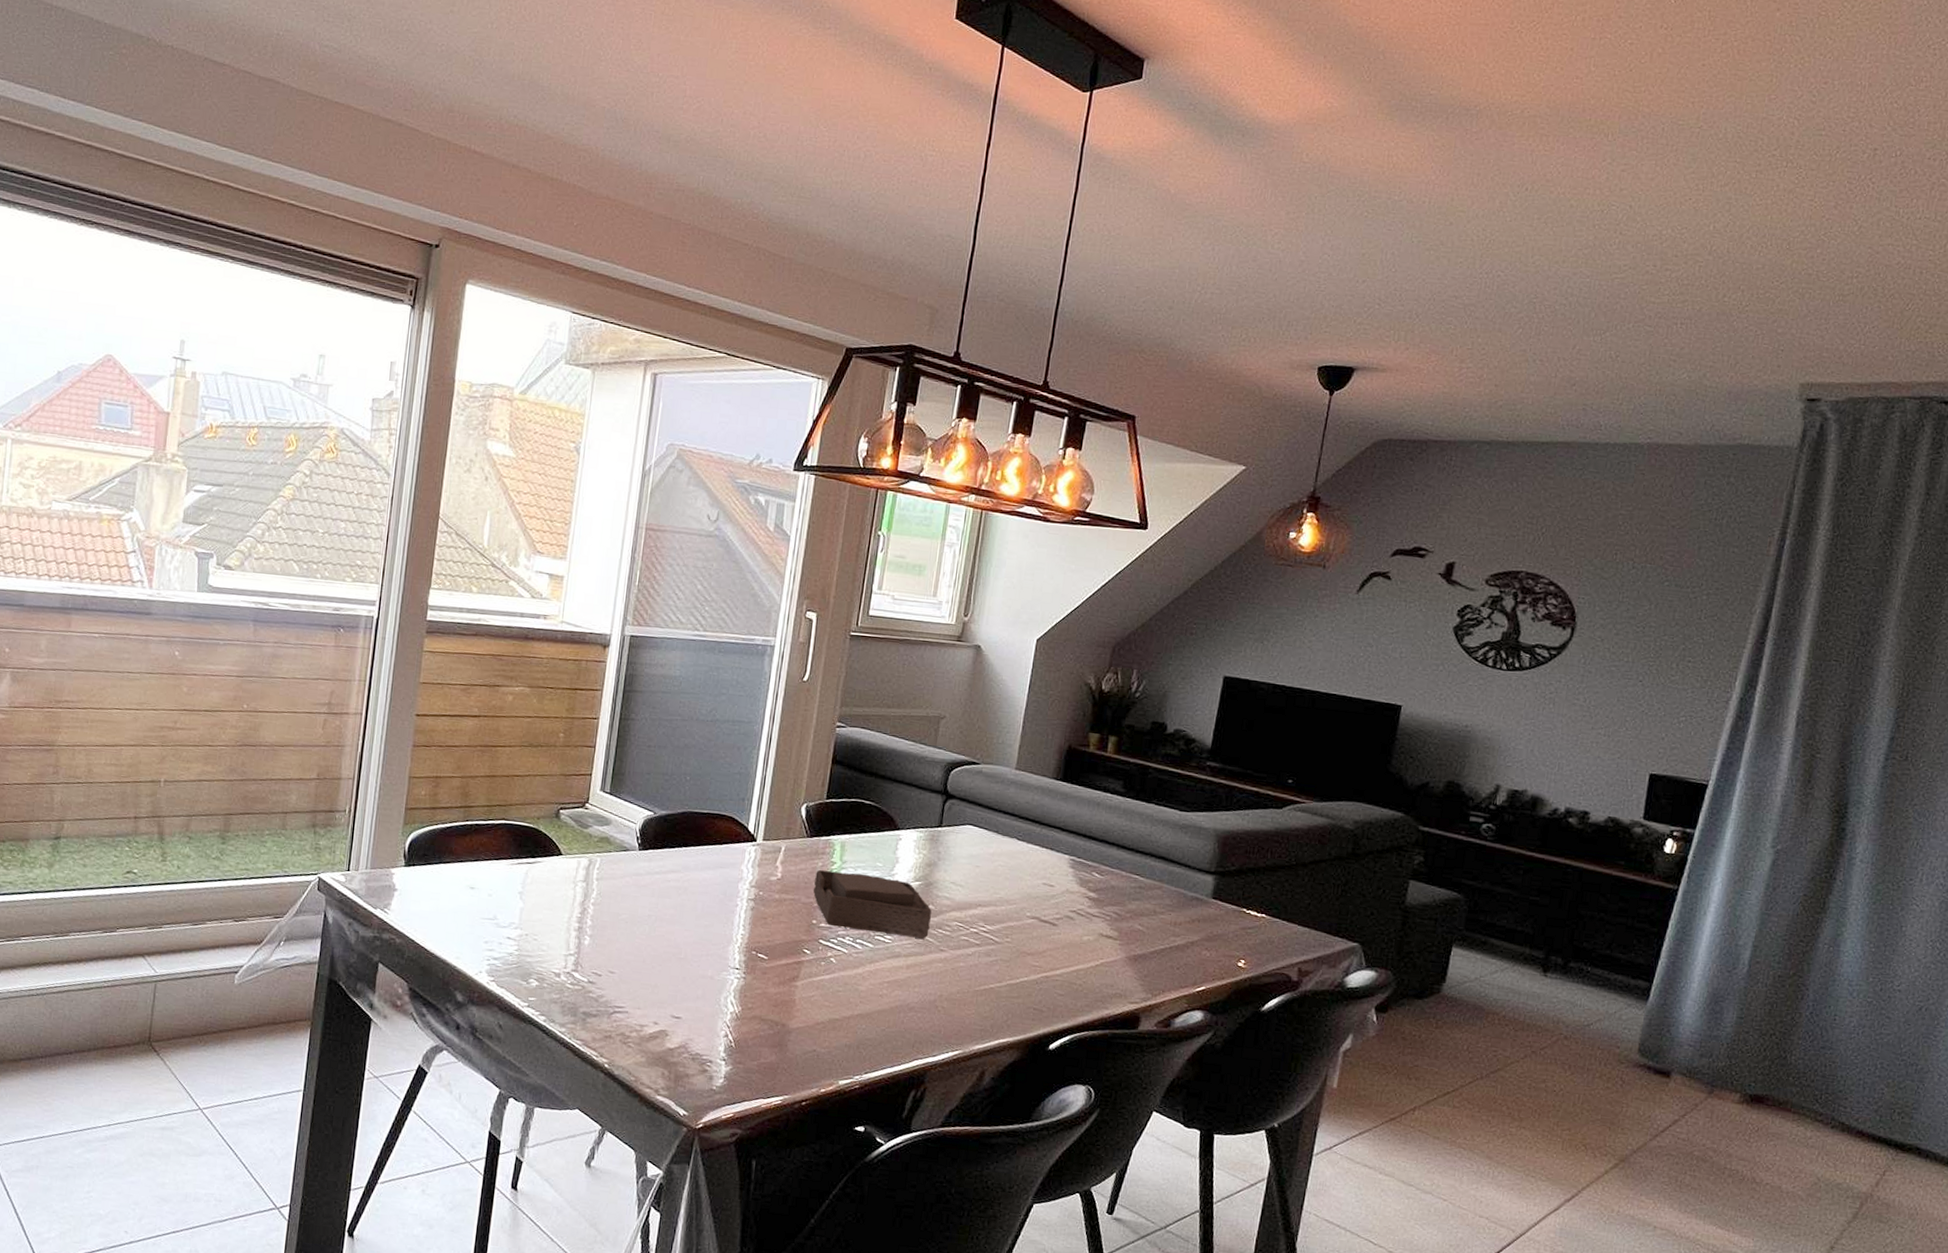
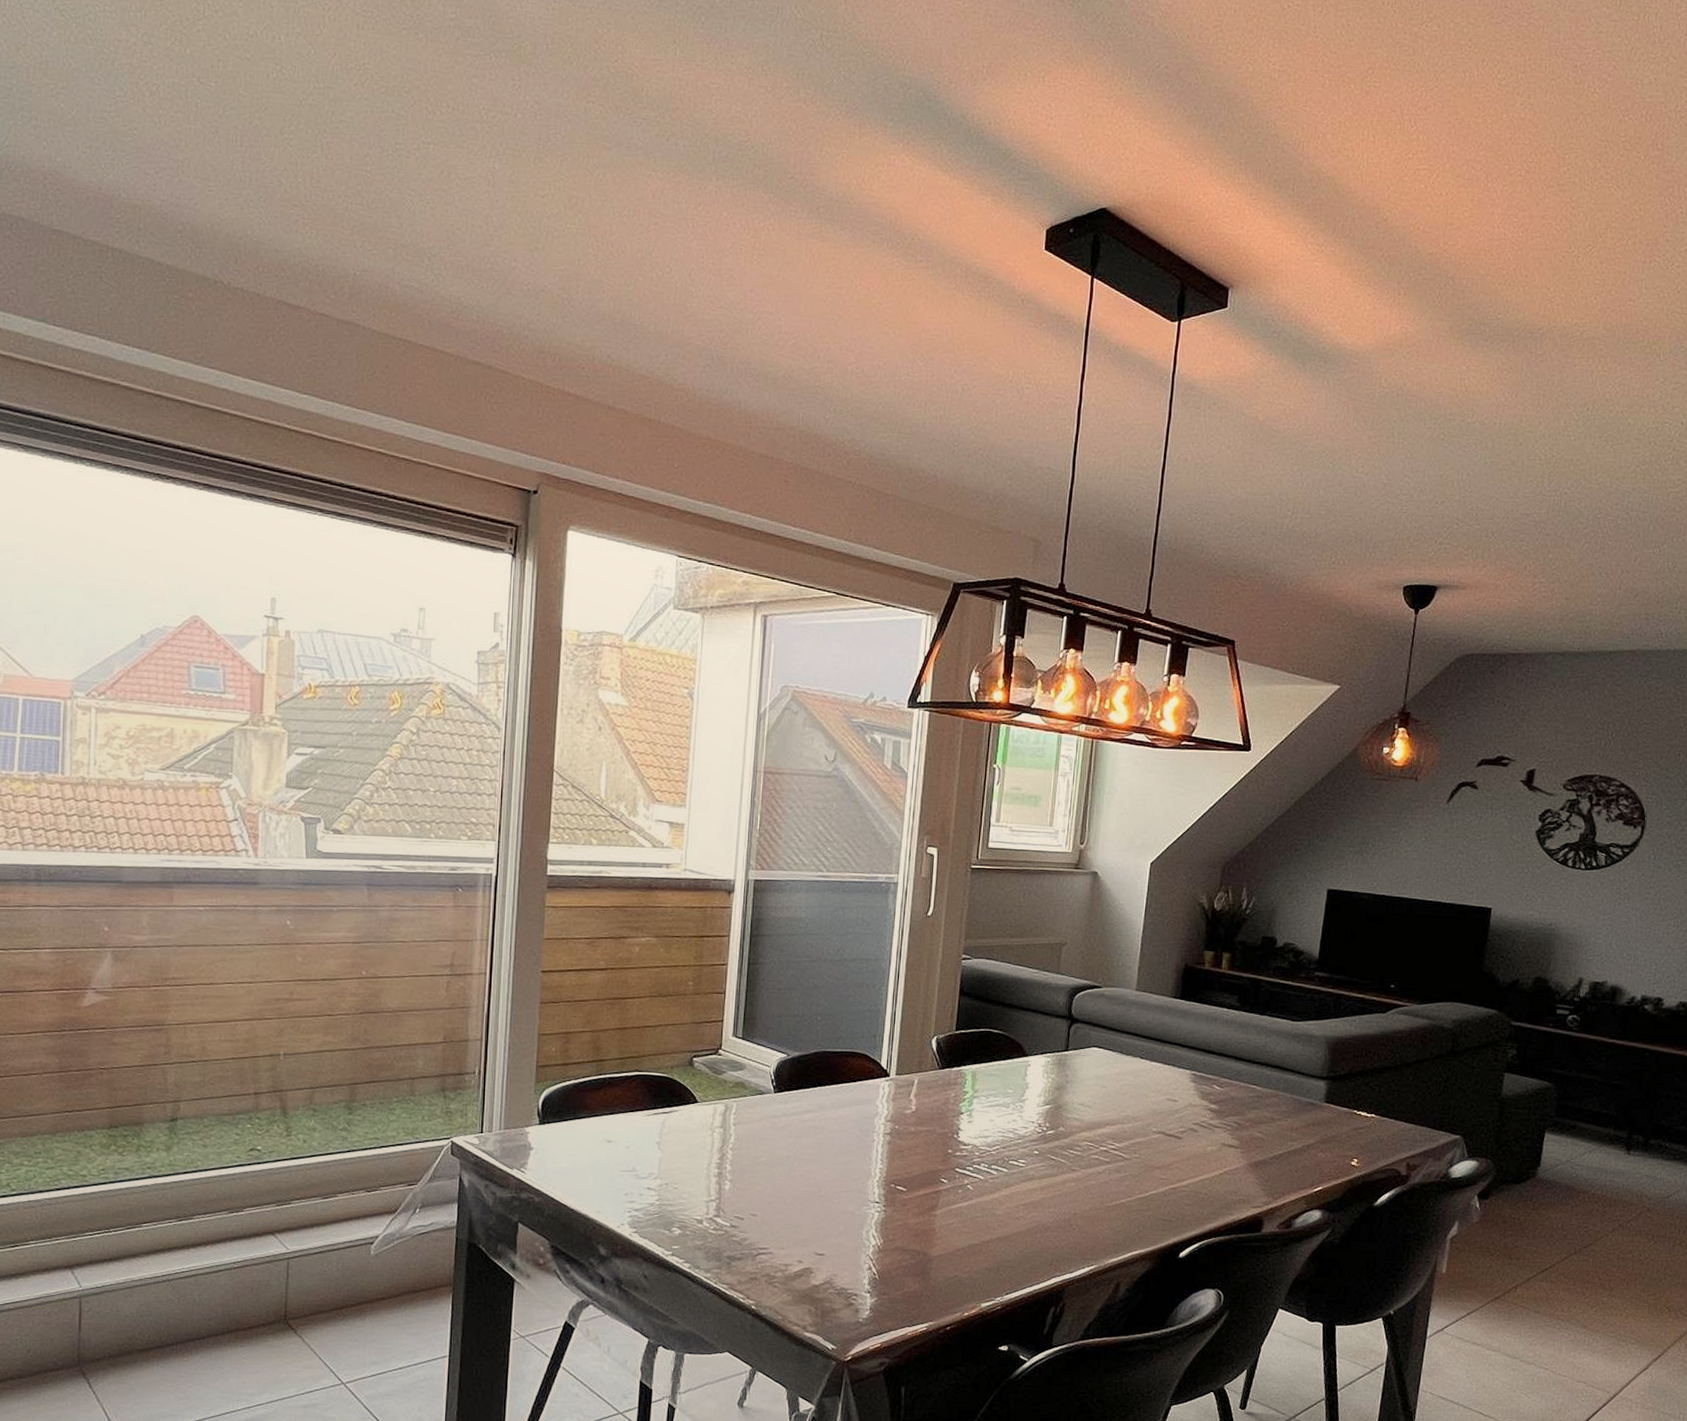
napkin holder: present [813,870,932,939] -> none [947,1100,1063,1160]

